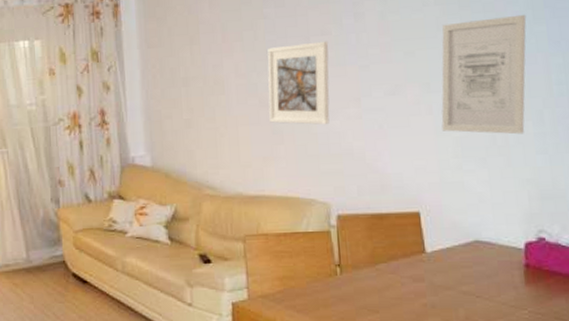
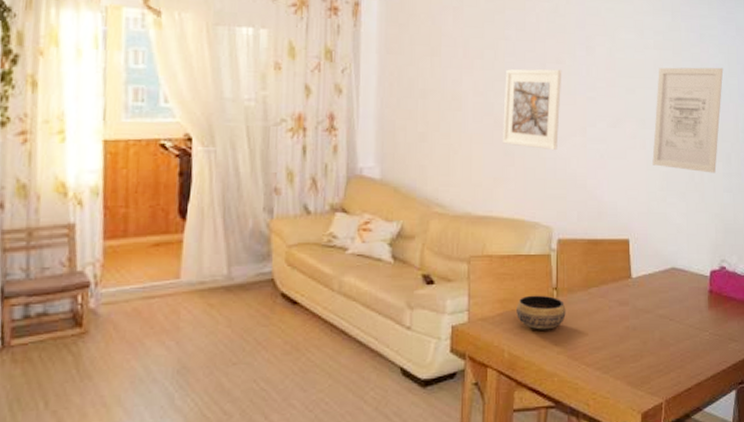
bowl: none [297,272,352,307] -> present [517,295,566,330]

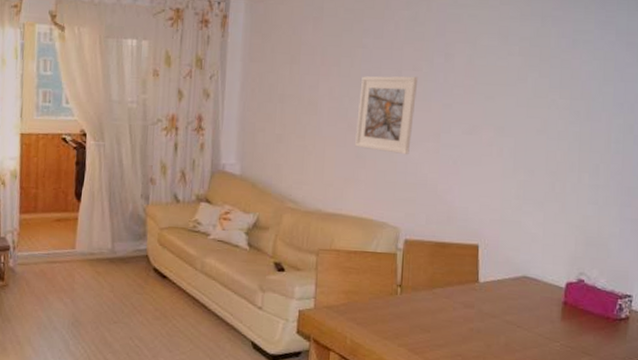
bowl: present [517,295,566,330] -> none [360,289,409,323]
wall art: present [652,67,724,173] -> none [509,74,598,185]

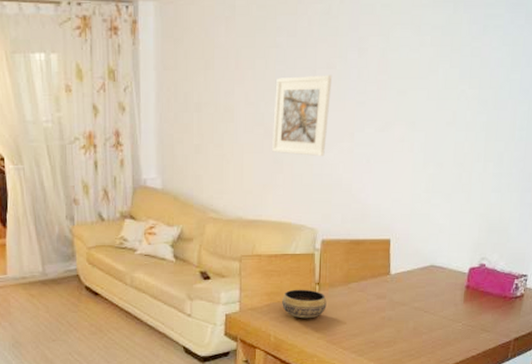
bowl: none [360,289,409,323] -> present [282,289,327,319]

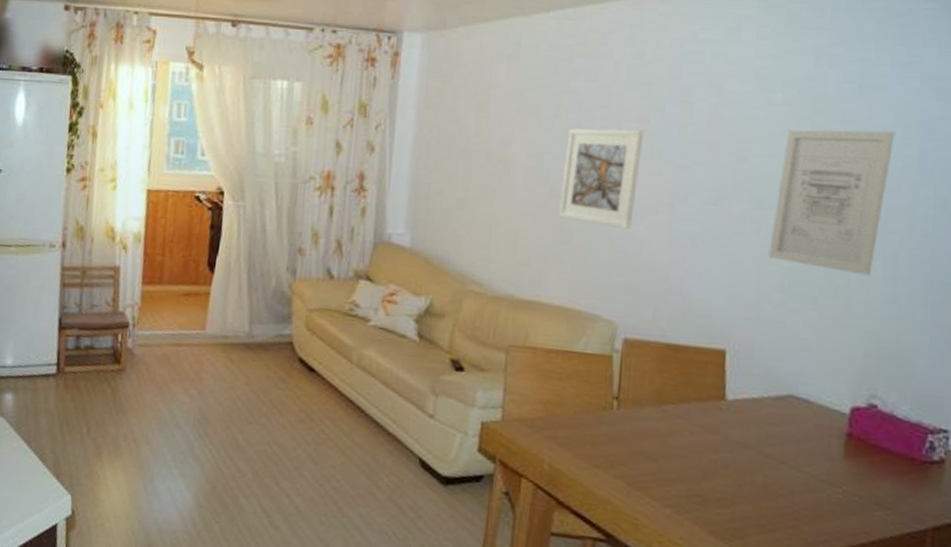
bowl: present [282,289,327,319] -> none [563,401,629,447]
wall art: none [419,61,506,174] -> present [769,129,895,276]

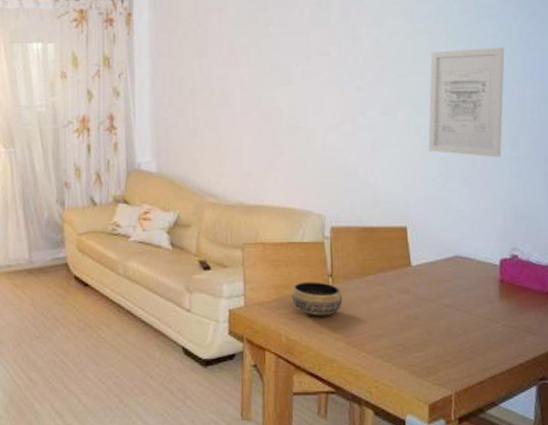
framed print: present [559,128,645,229] -> none [270,61,328,139]
bowl: none [563,401,629,447] -> present [292,281,343,316]

